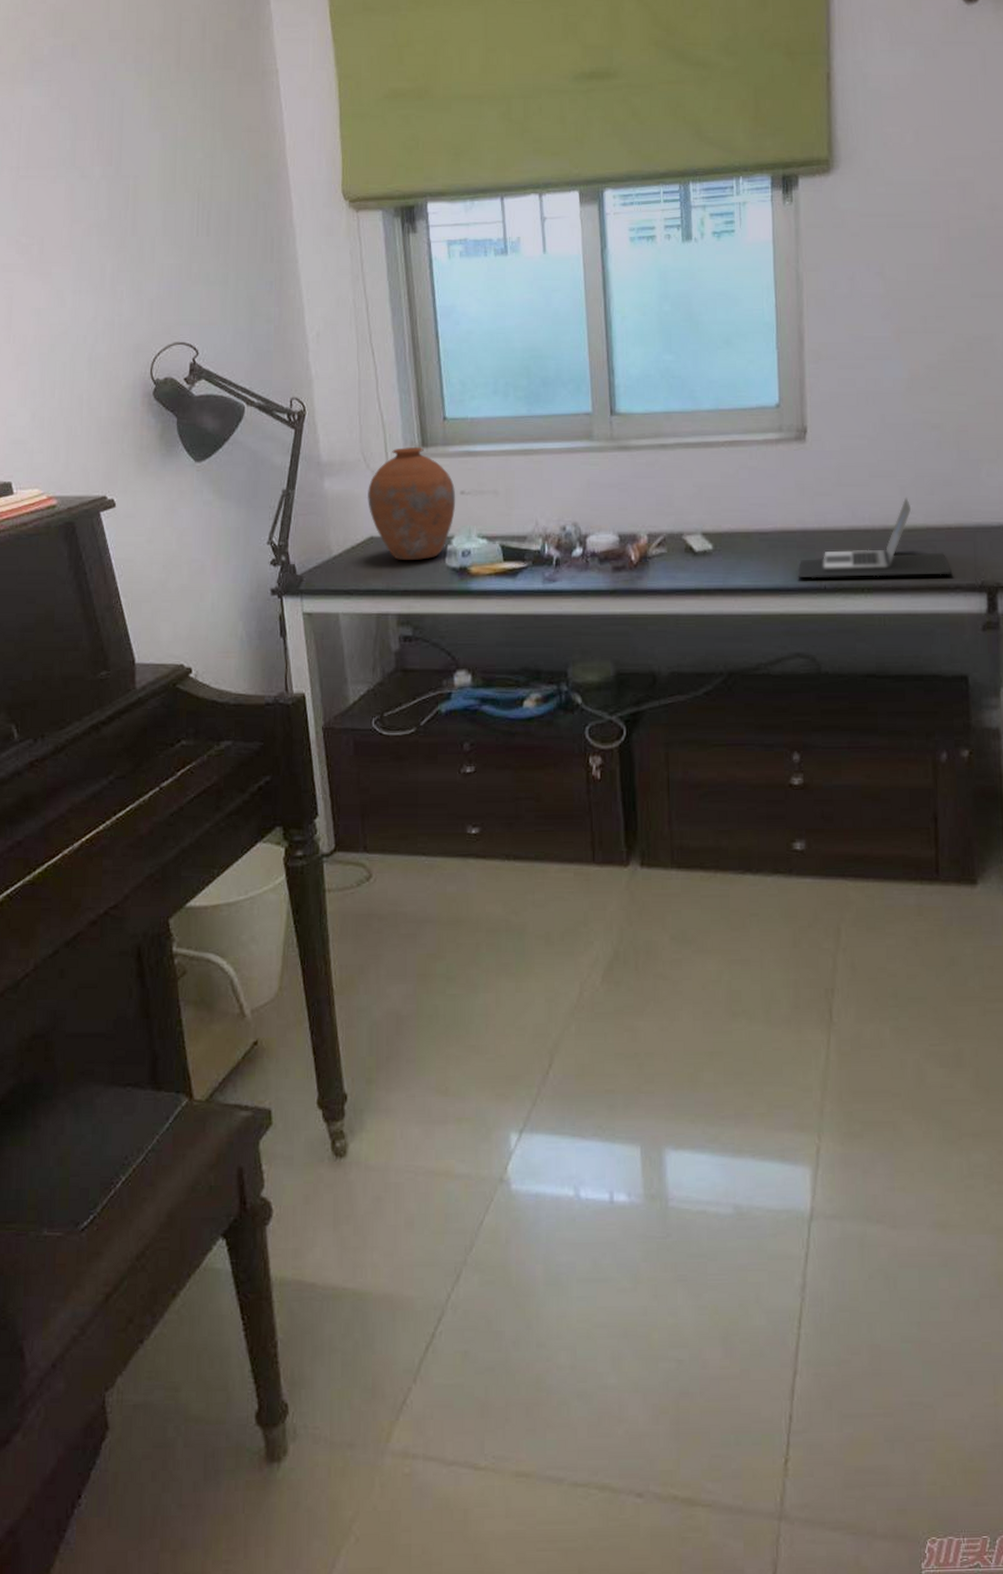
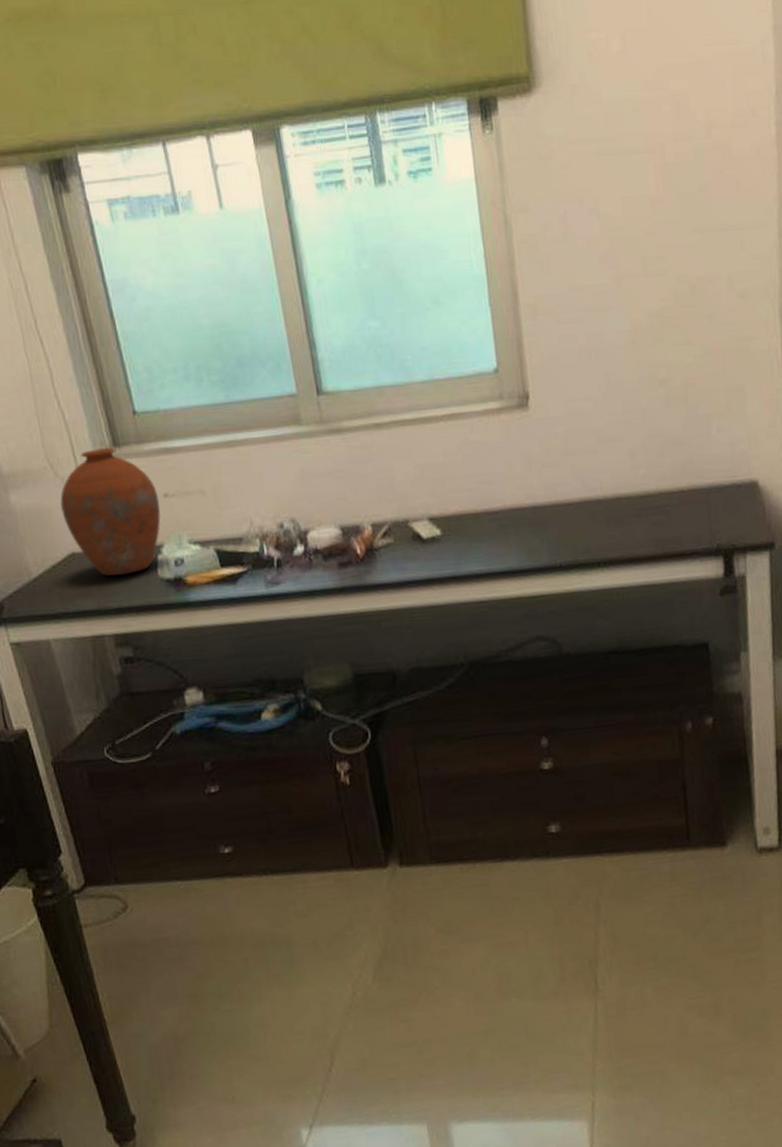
laptop: present [797,497,953,578] -> none [531,461,688,557]

